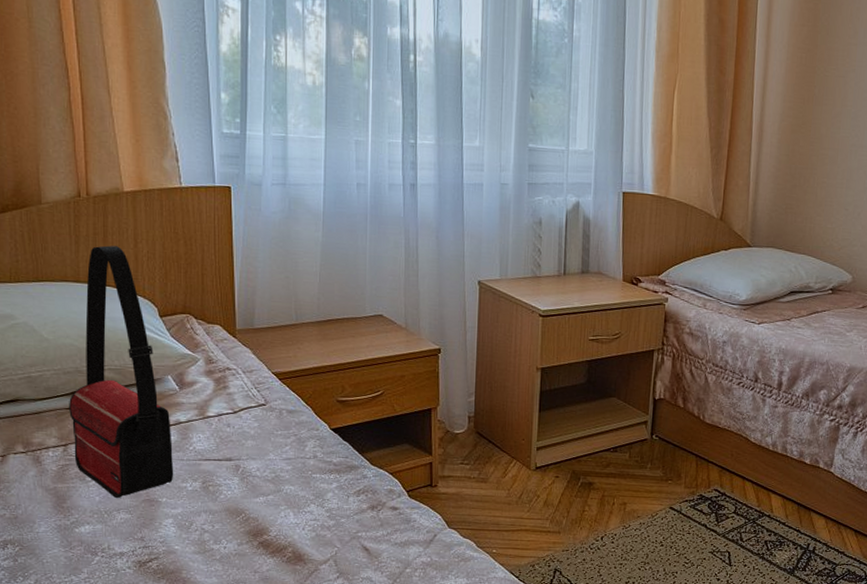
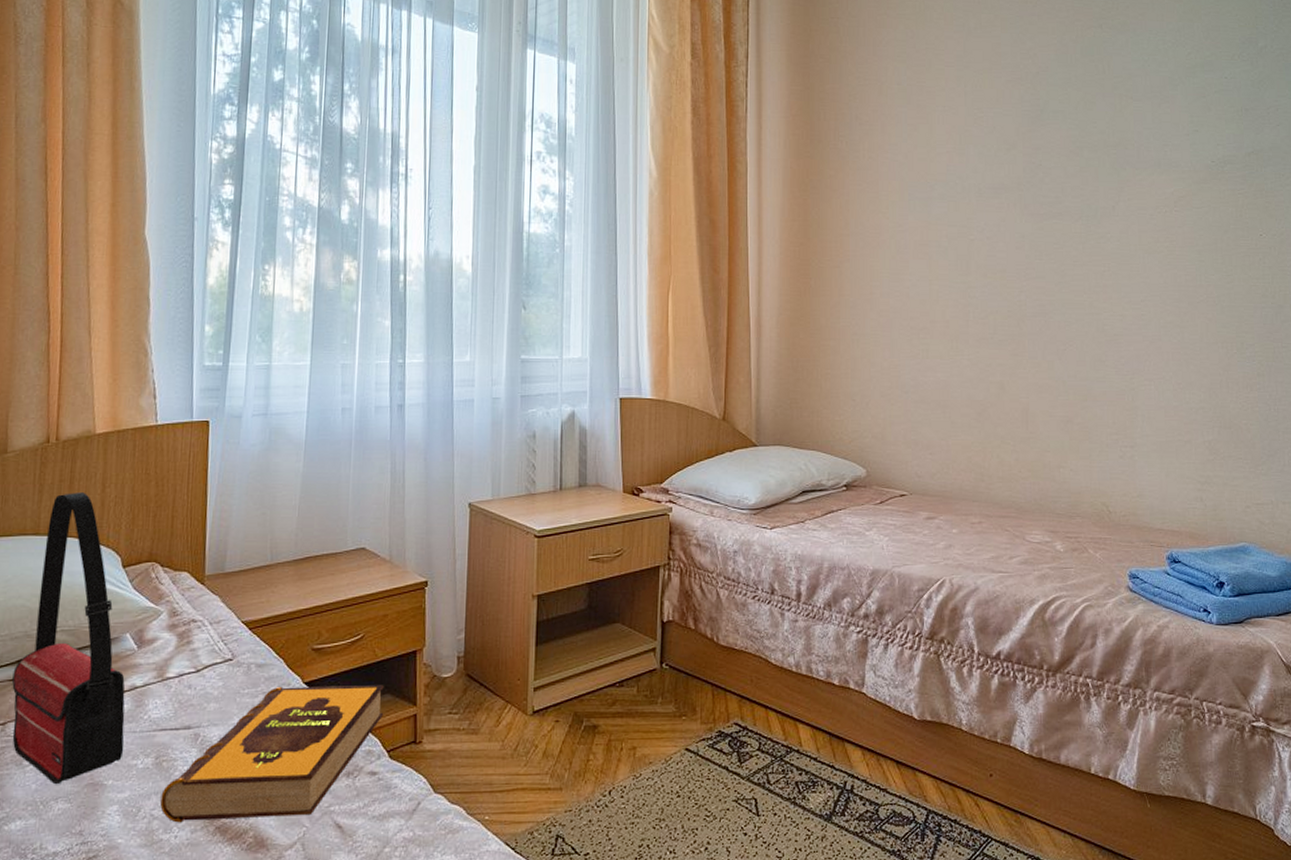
hardback book: none [210,431,403,539] -> present [160,685,384,823]

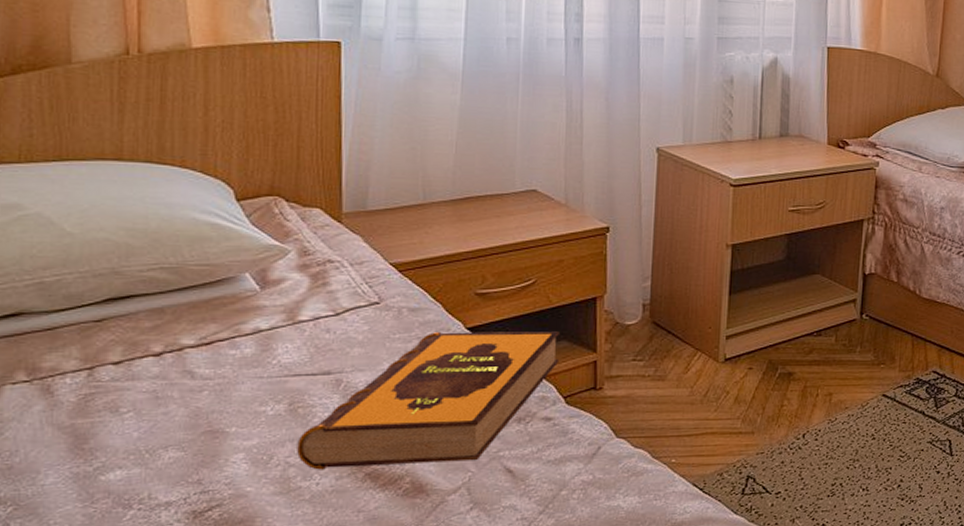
shoulder bag: present [12,493,125,785] -> none [99,114,249,433]

